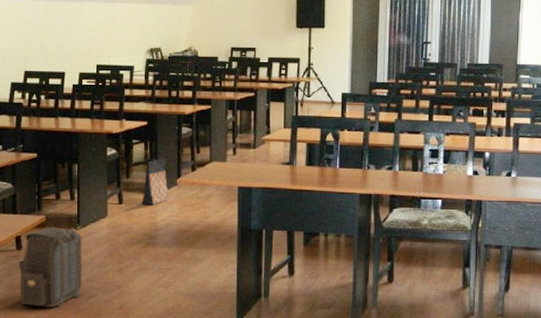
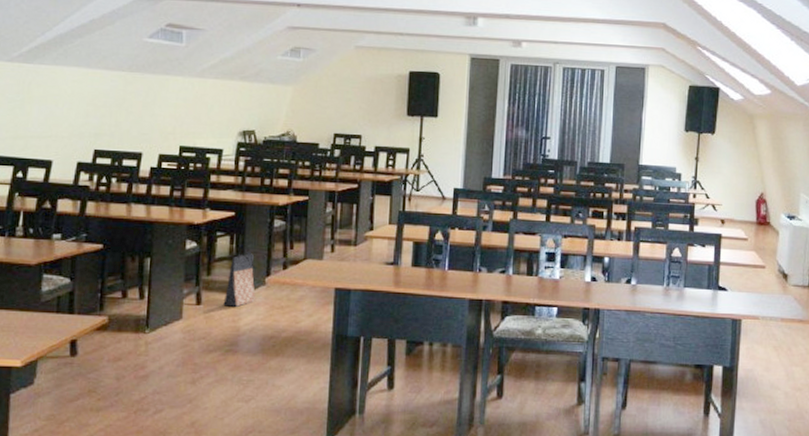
backpack: present [18,227,83,309] -> none [71,330,152,426]

